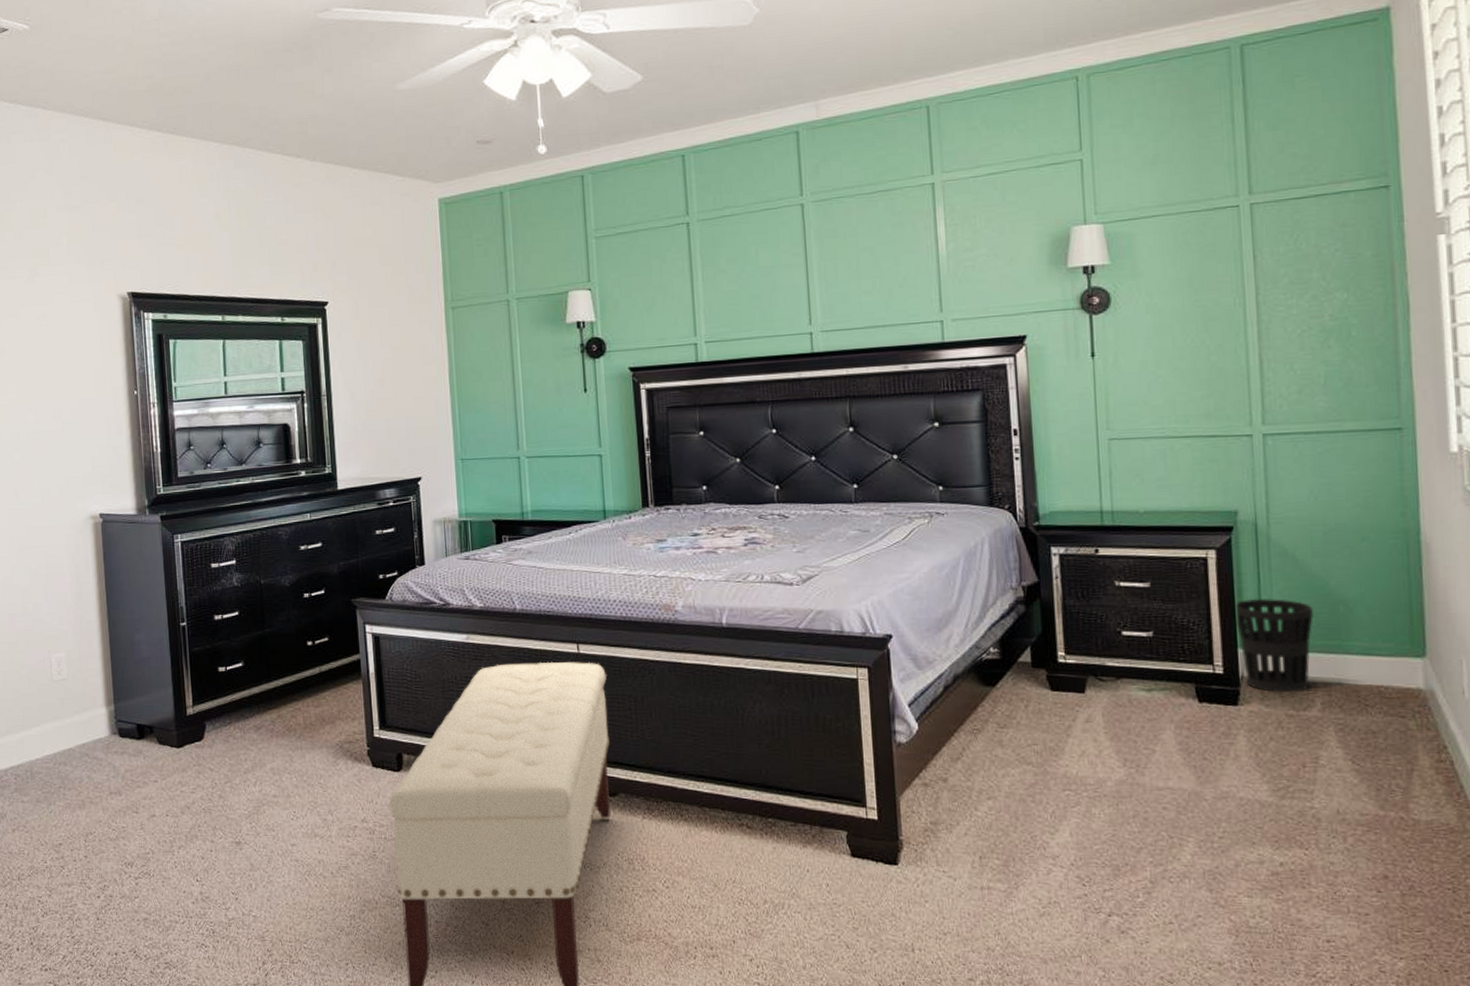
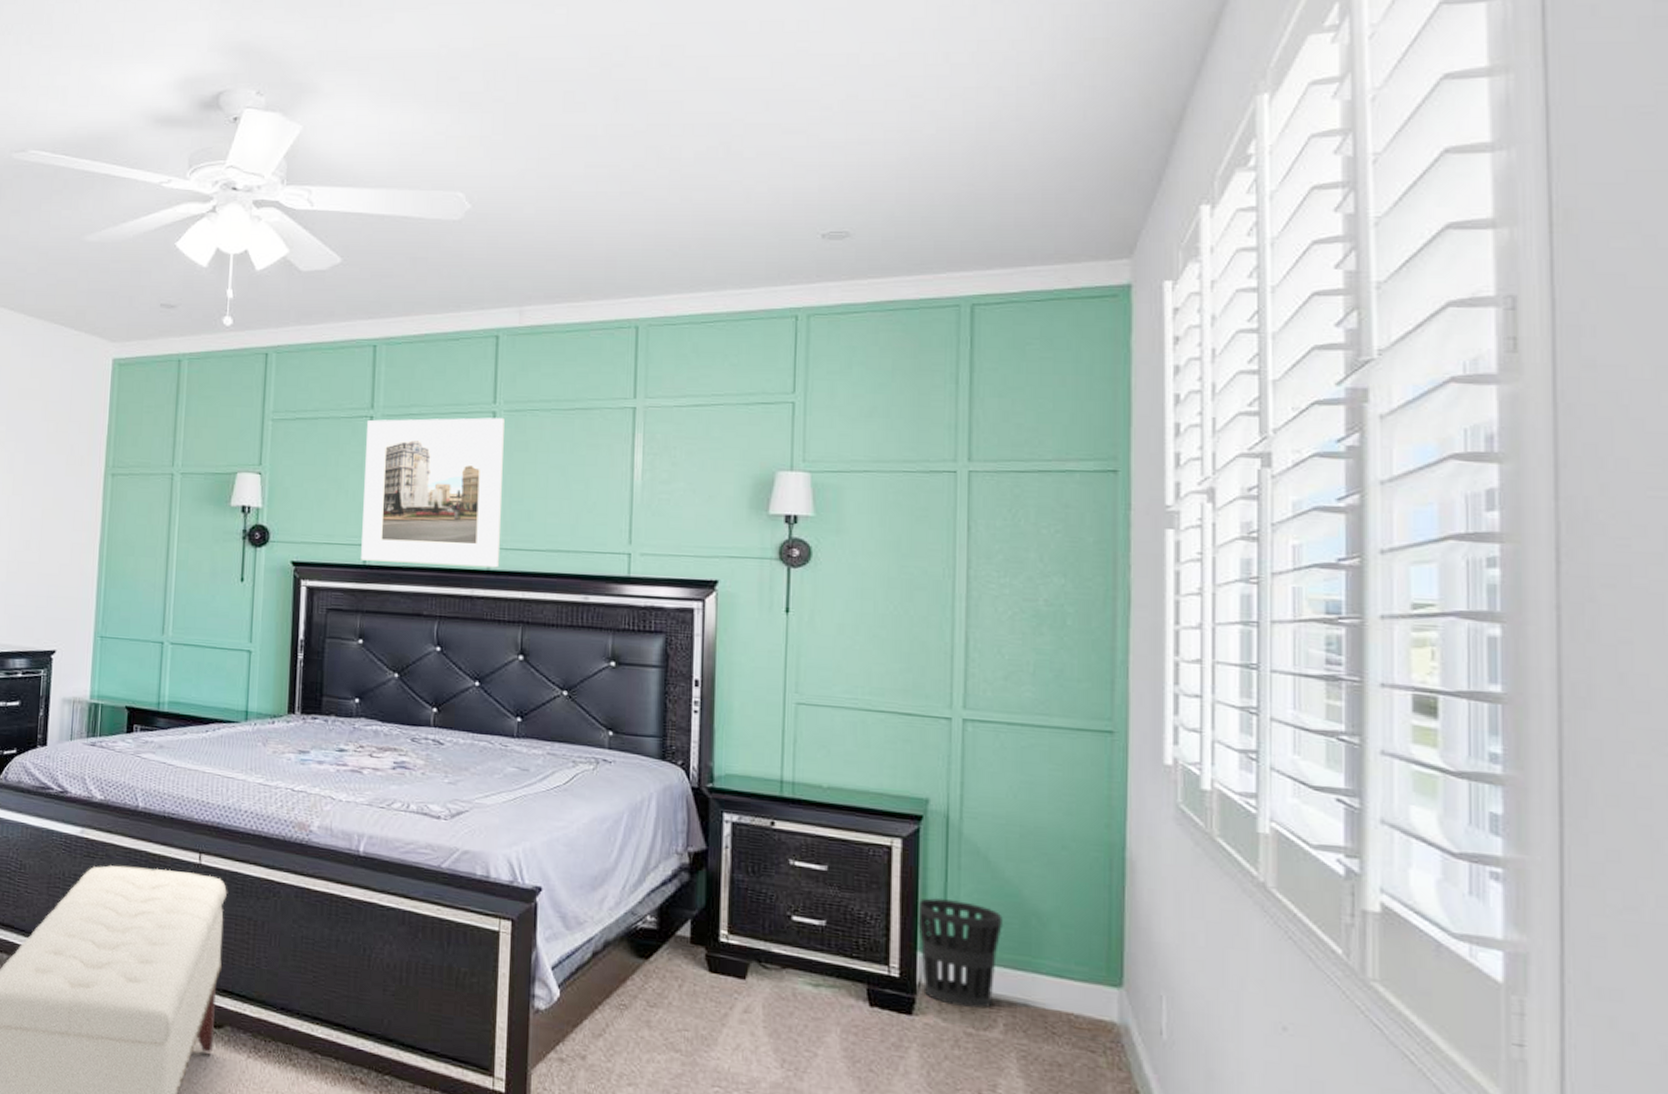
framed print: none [685,209,821,358] -> present [361,417,504,568]

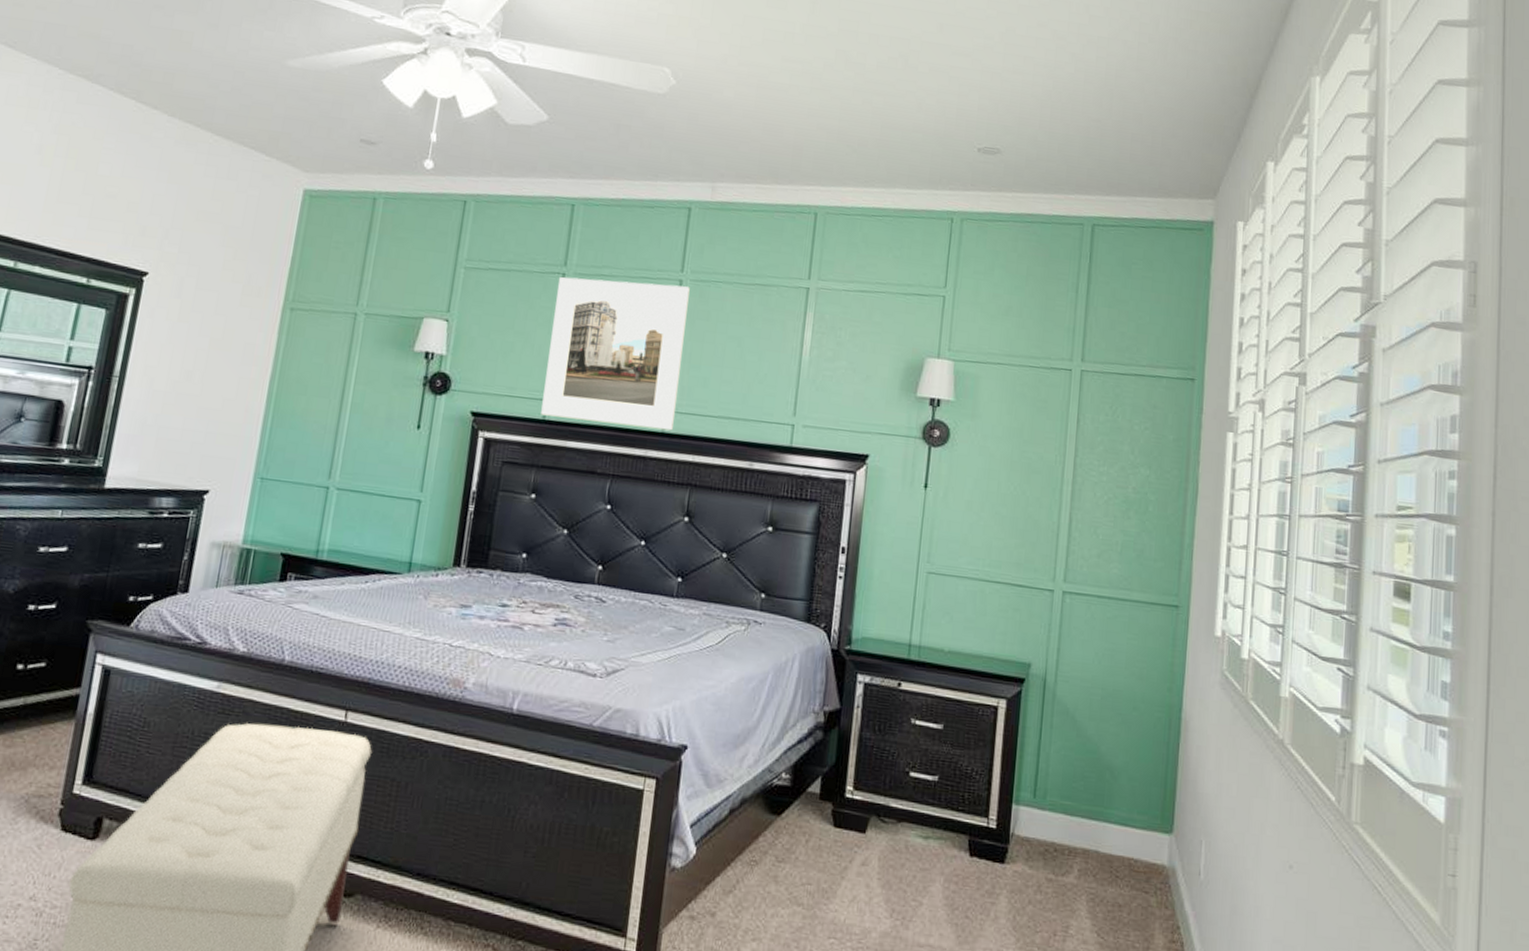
wastebasket: present [916,897,1002,1009] -> none [1014,754,1083,856]

